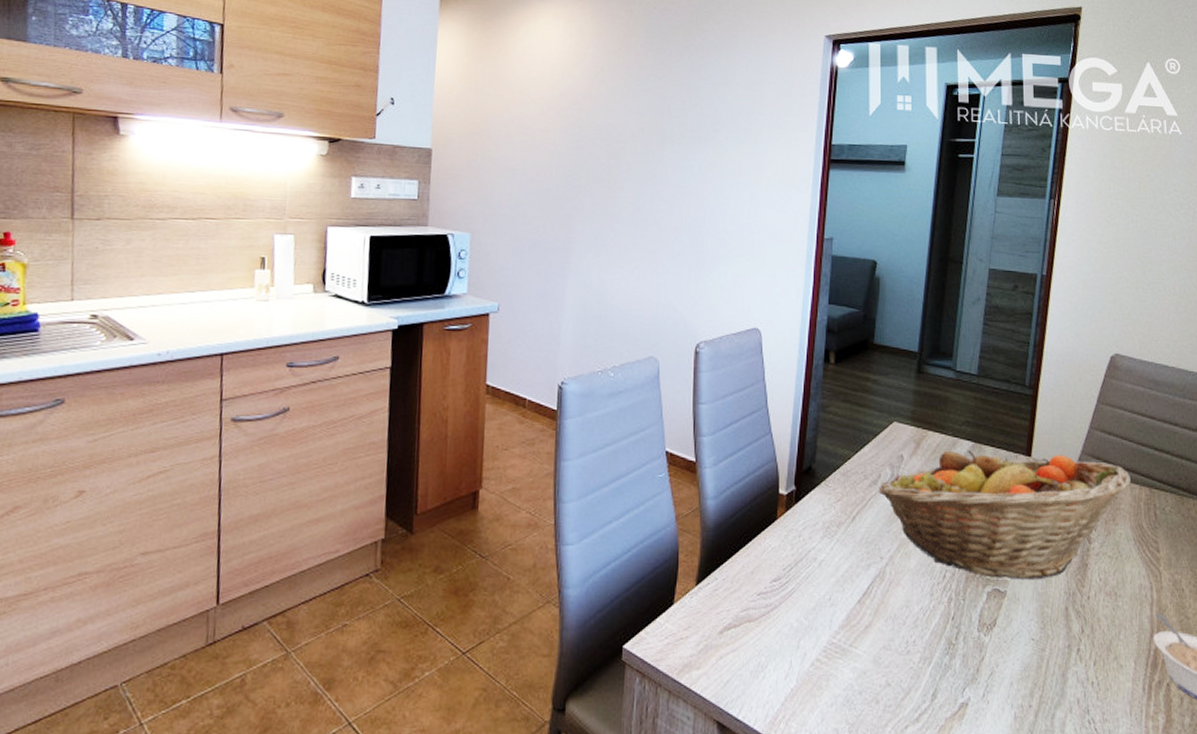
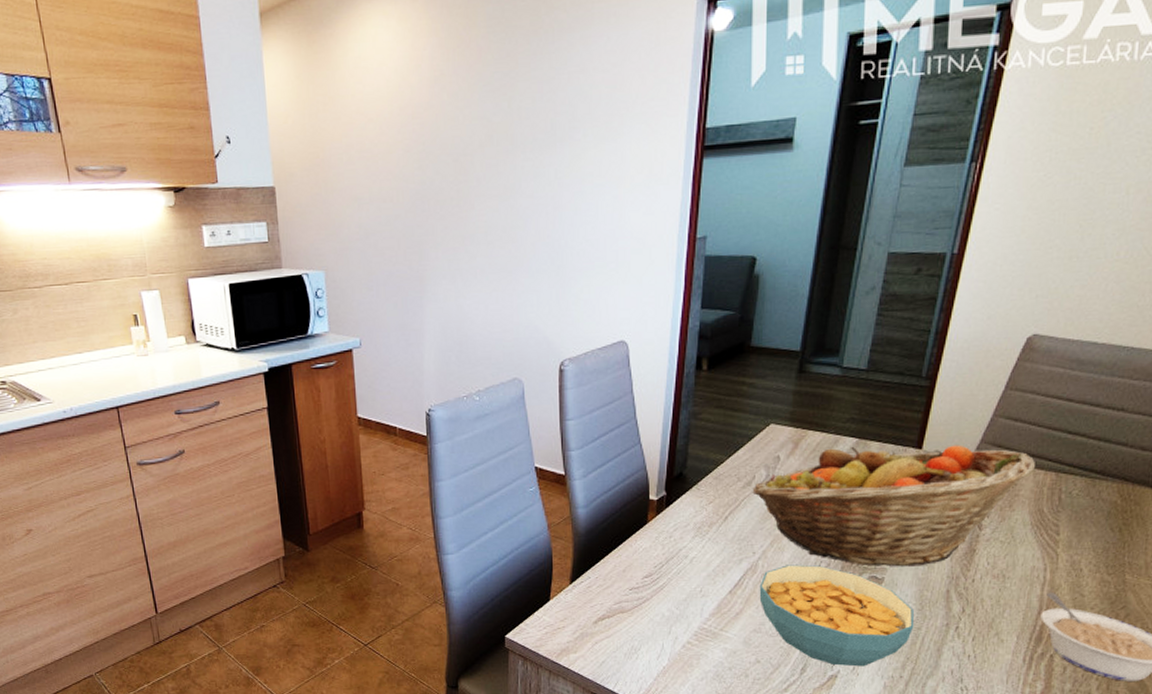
cereal bowl: none [888,573,1039,693] -> present [759,564,915,667]

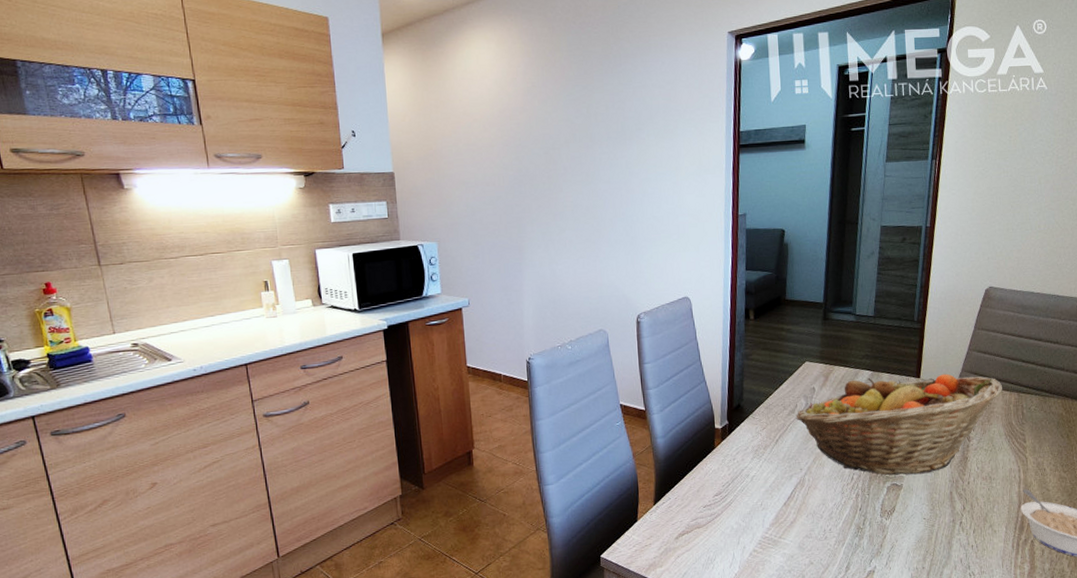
cereal bowl: present [759,564,915,667] -> none [807,477,929,562]

